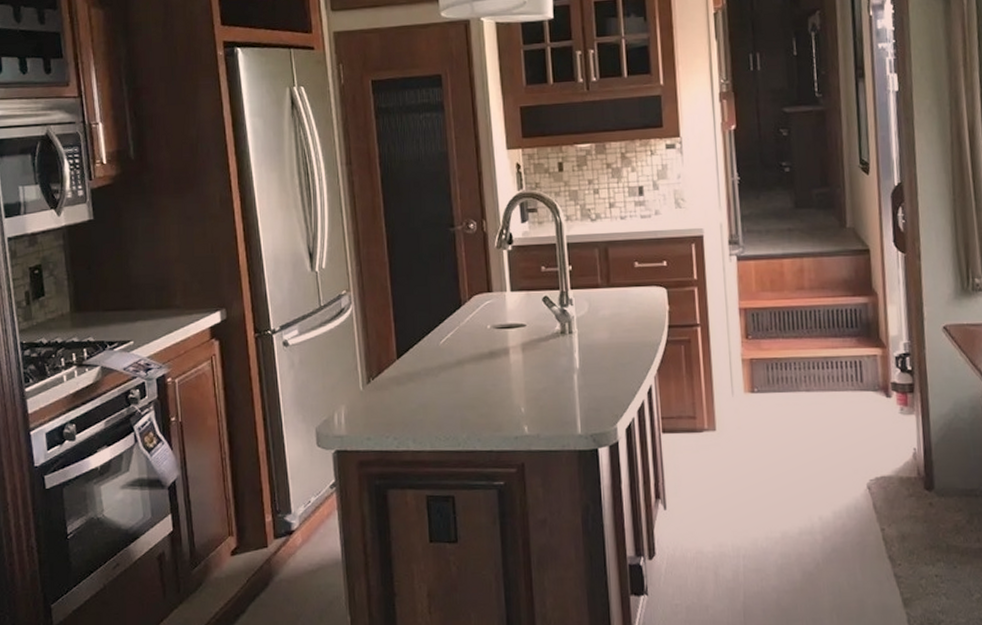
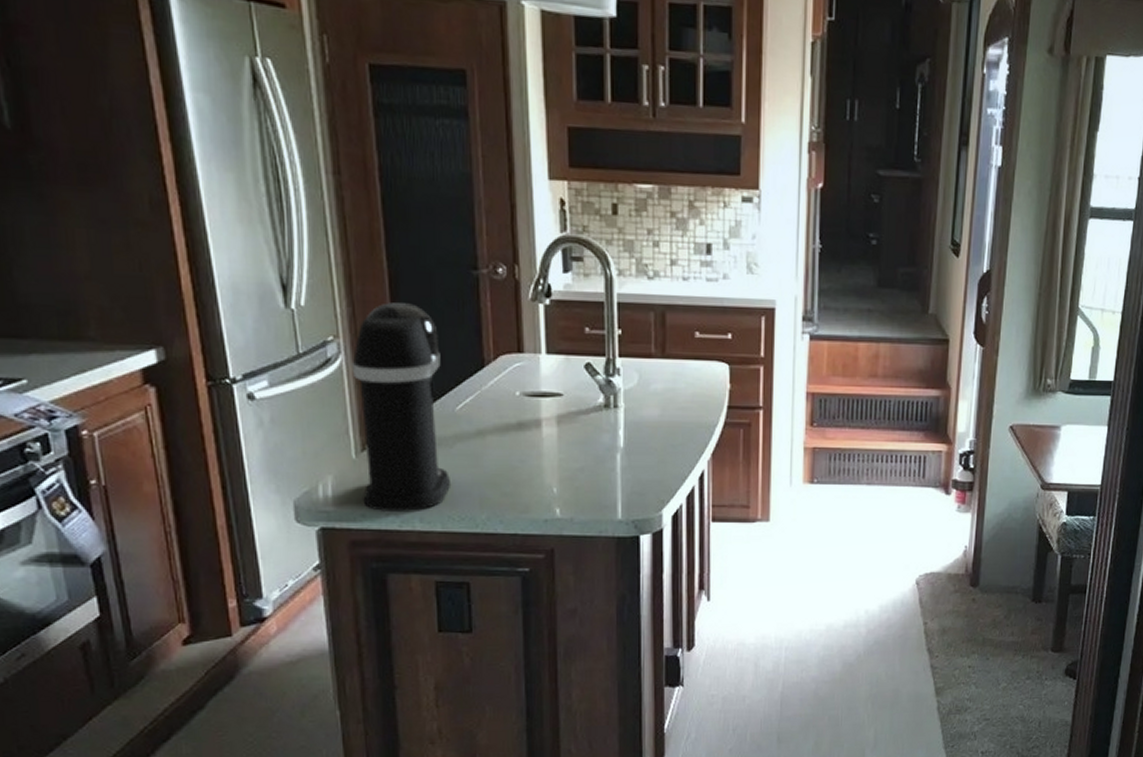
coffee maker: none [359,259,437,434] -> present [352,302,450,511]

